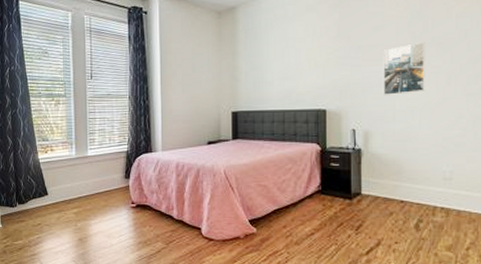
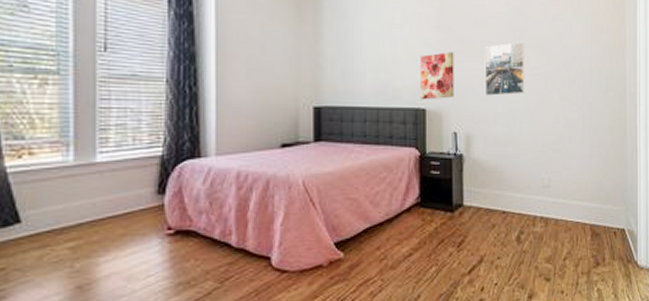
wall art: none [321,58,353,102] -> present [420,52,454,100]

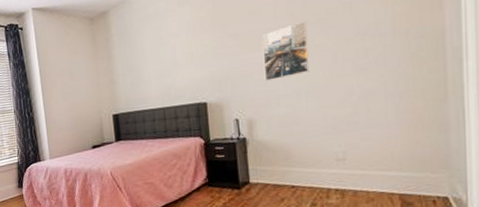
wall art: present [420,52,454,100] -> none [198,47,234,95]

